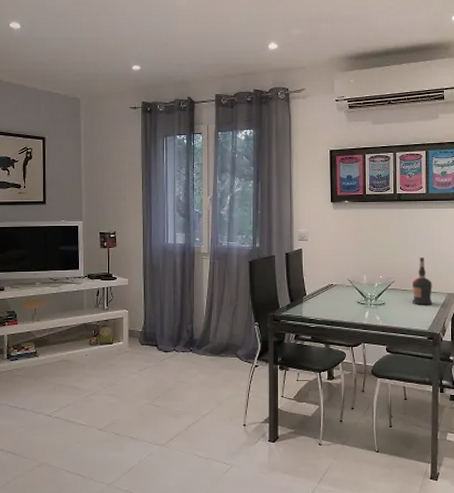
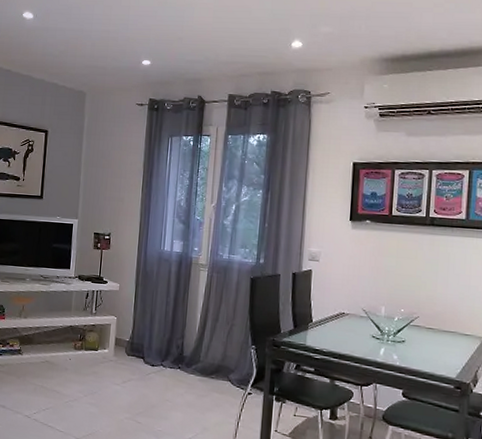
liquor bottle: present [412,257,433,305] -> none [438,293,465,349]

